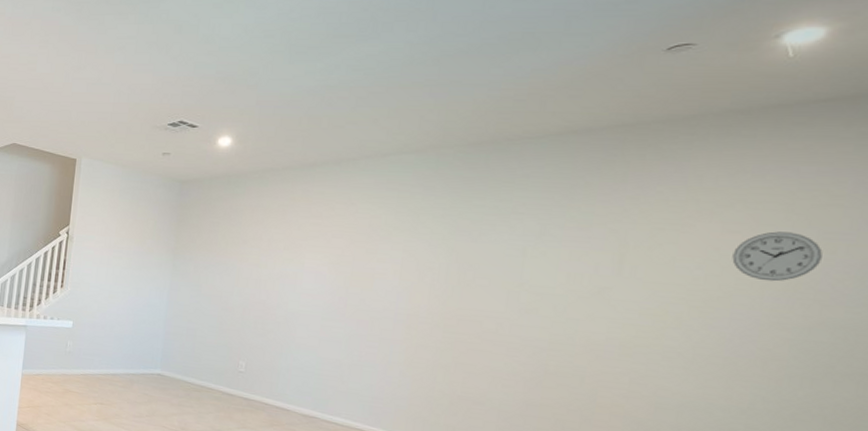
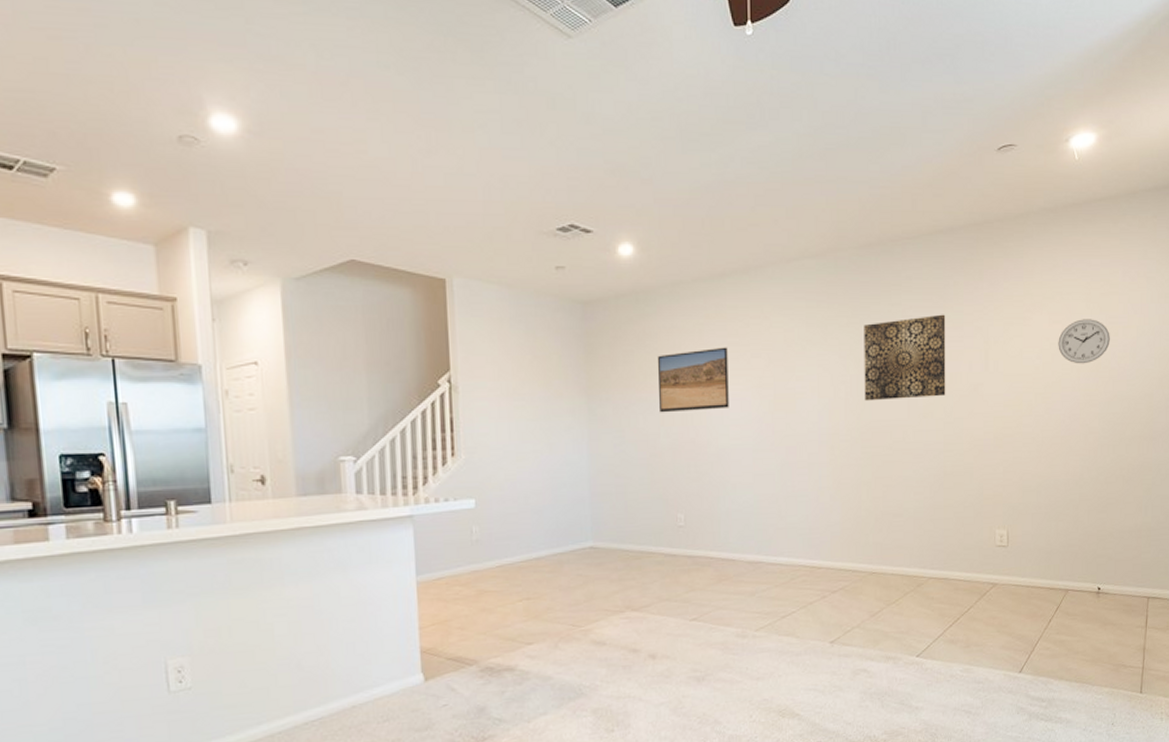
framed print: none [236,226,309,279] -> present [657,347,729,413]
wall art: none [453,213,569,295] -> present [864,314,946,401]

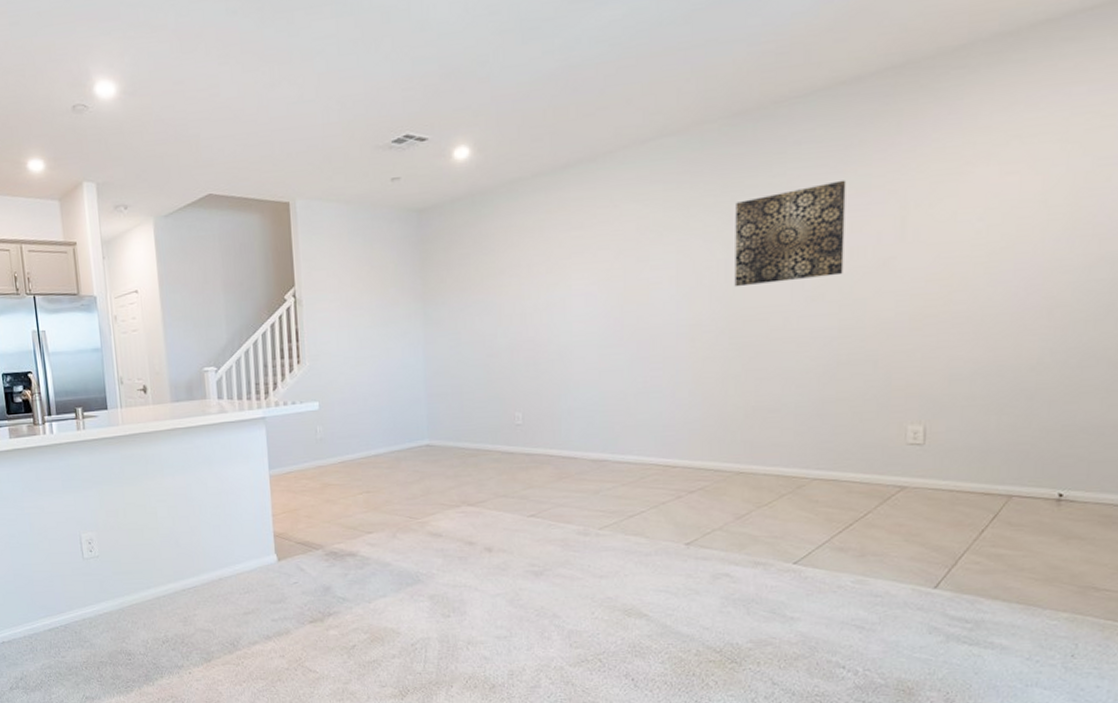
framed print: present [657,347,729,413] -> none [494,241,572,314]
wall clock: present [1058,319,1110,364] -> none [1012,163,1098,223]

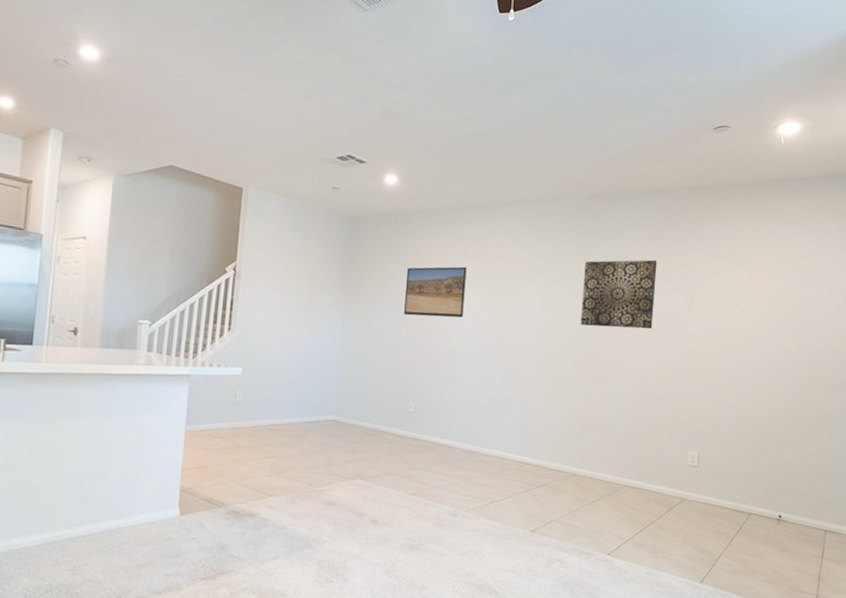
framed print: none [494,241,572,314] -> present [404,266,467,318]

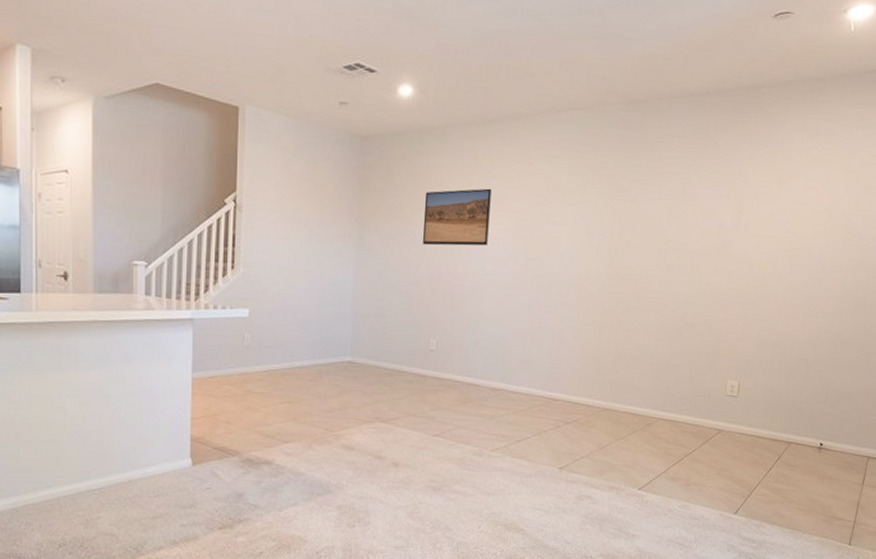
wall art: present [580,259,658,330] -> none [616,172,704,251]

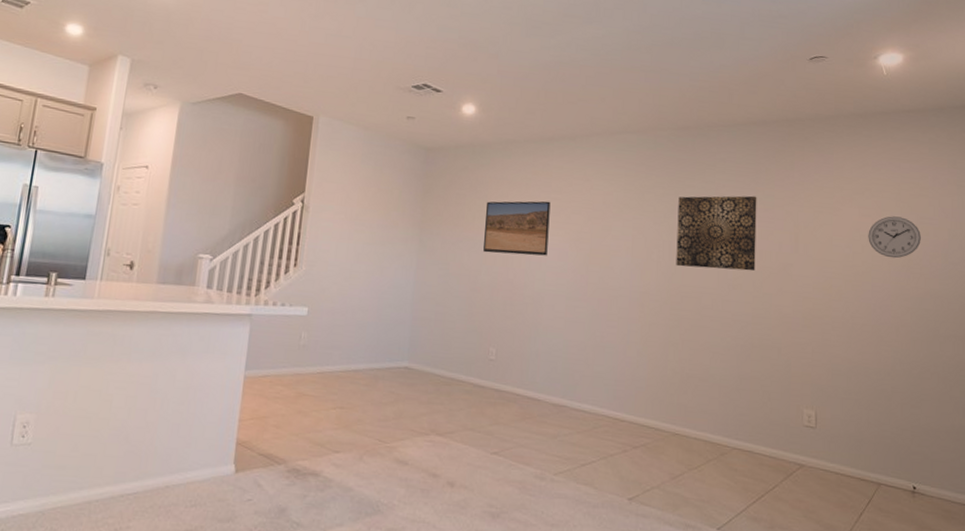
wall art: none [616,172,704,251] -> present [676,195,757,272]
wall clock: none [810,187,864,231] -> present [868,216,921,259]

